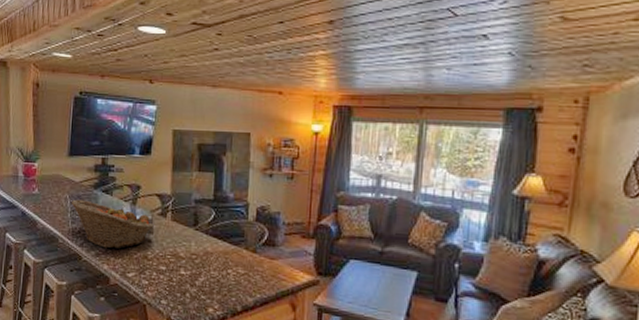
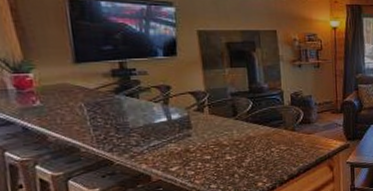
fruit basket: present [71,199,154,249] -> none [88,106,192,150]

